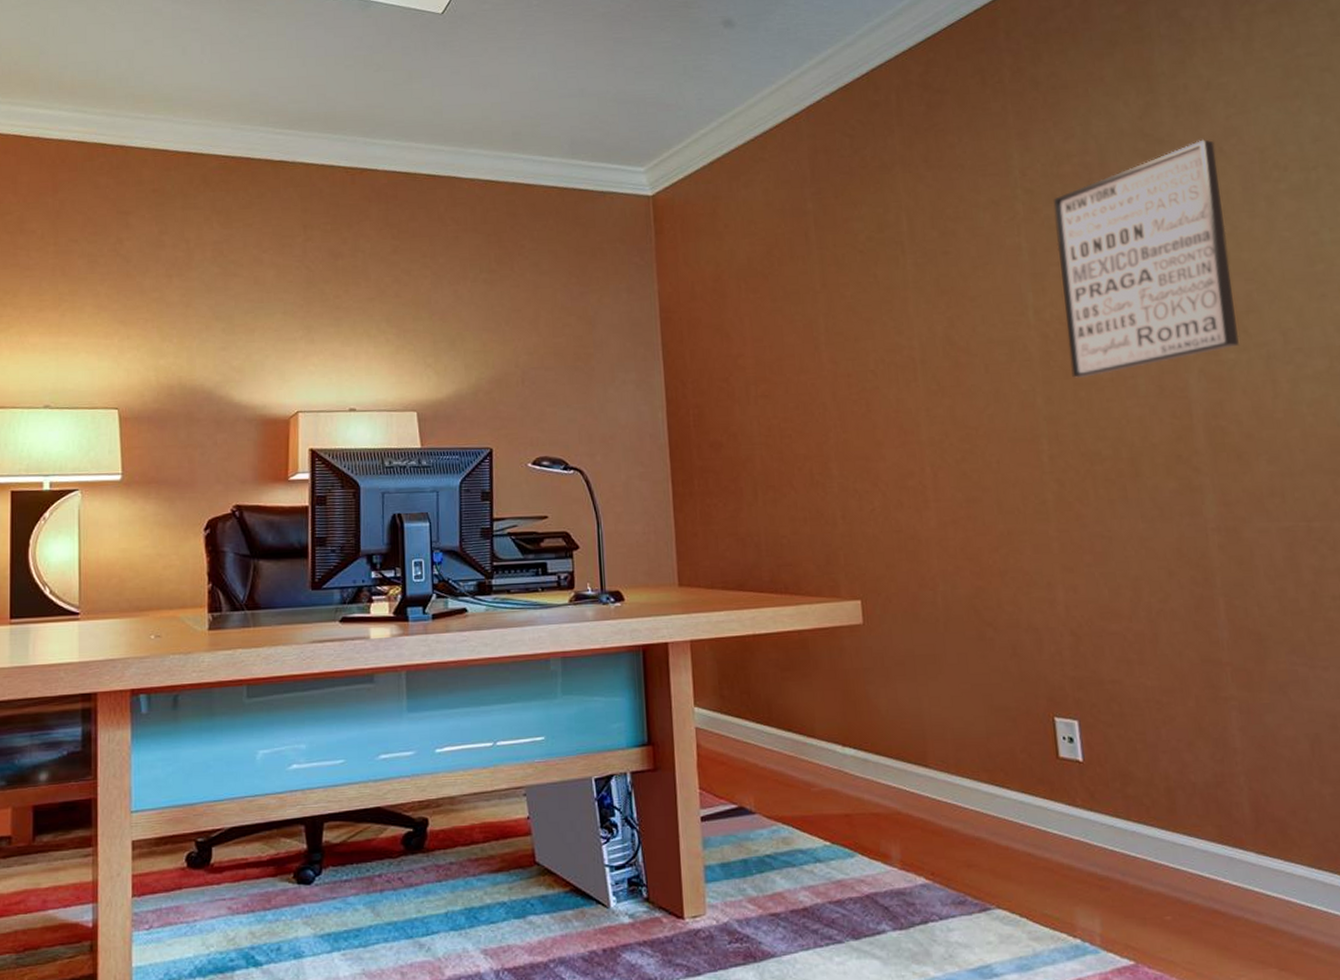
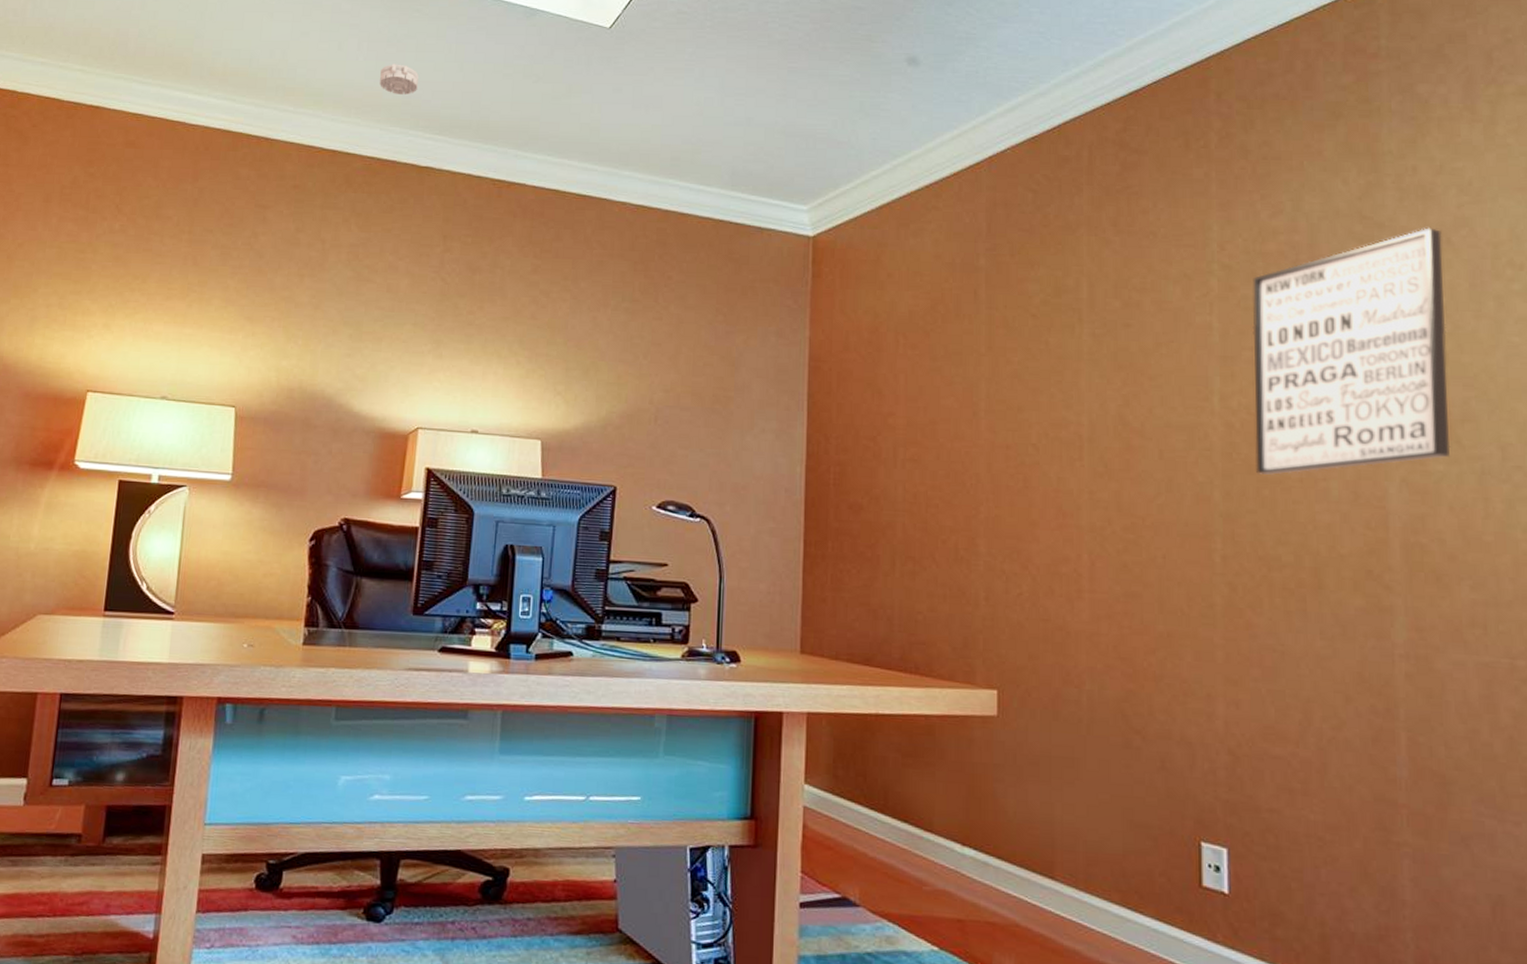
smoke detector: none [226,64,264,94] -> present [380,64,419,95]

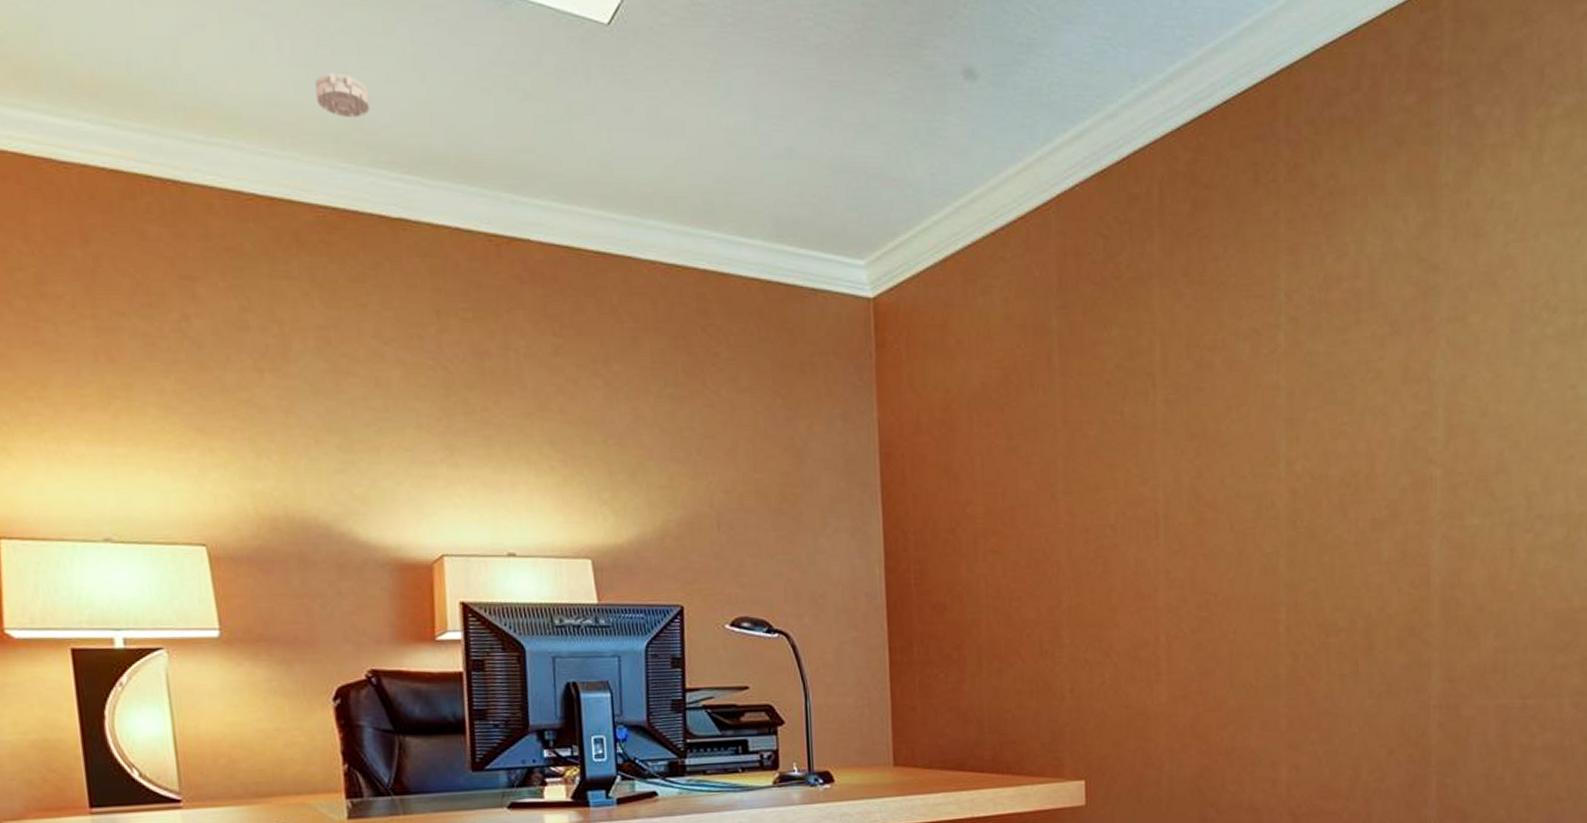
wall art: present [1252,228,1451,475] -> none [1316,269,1489,540]

